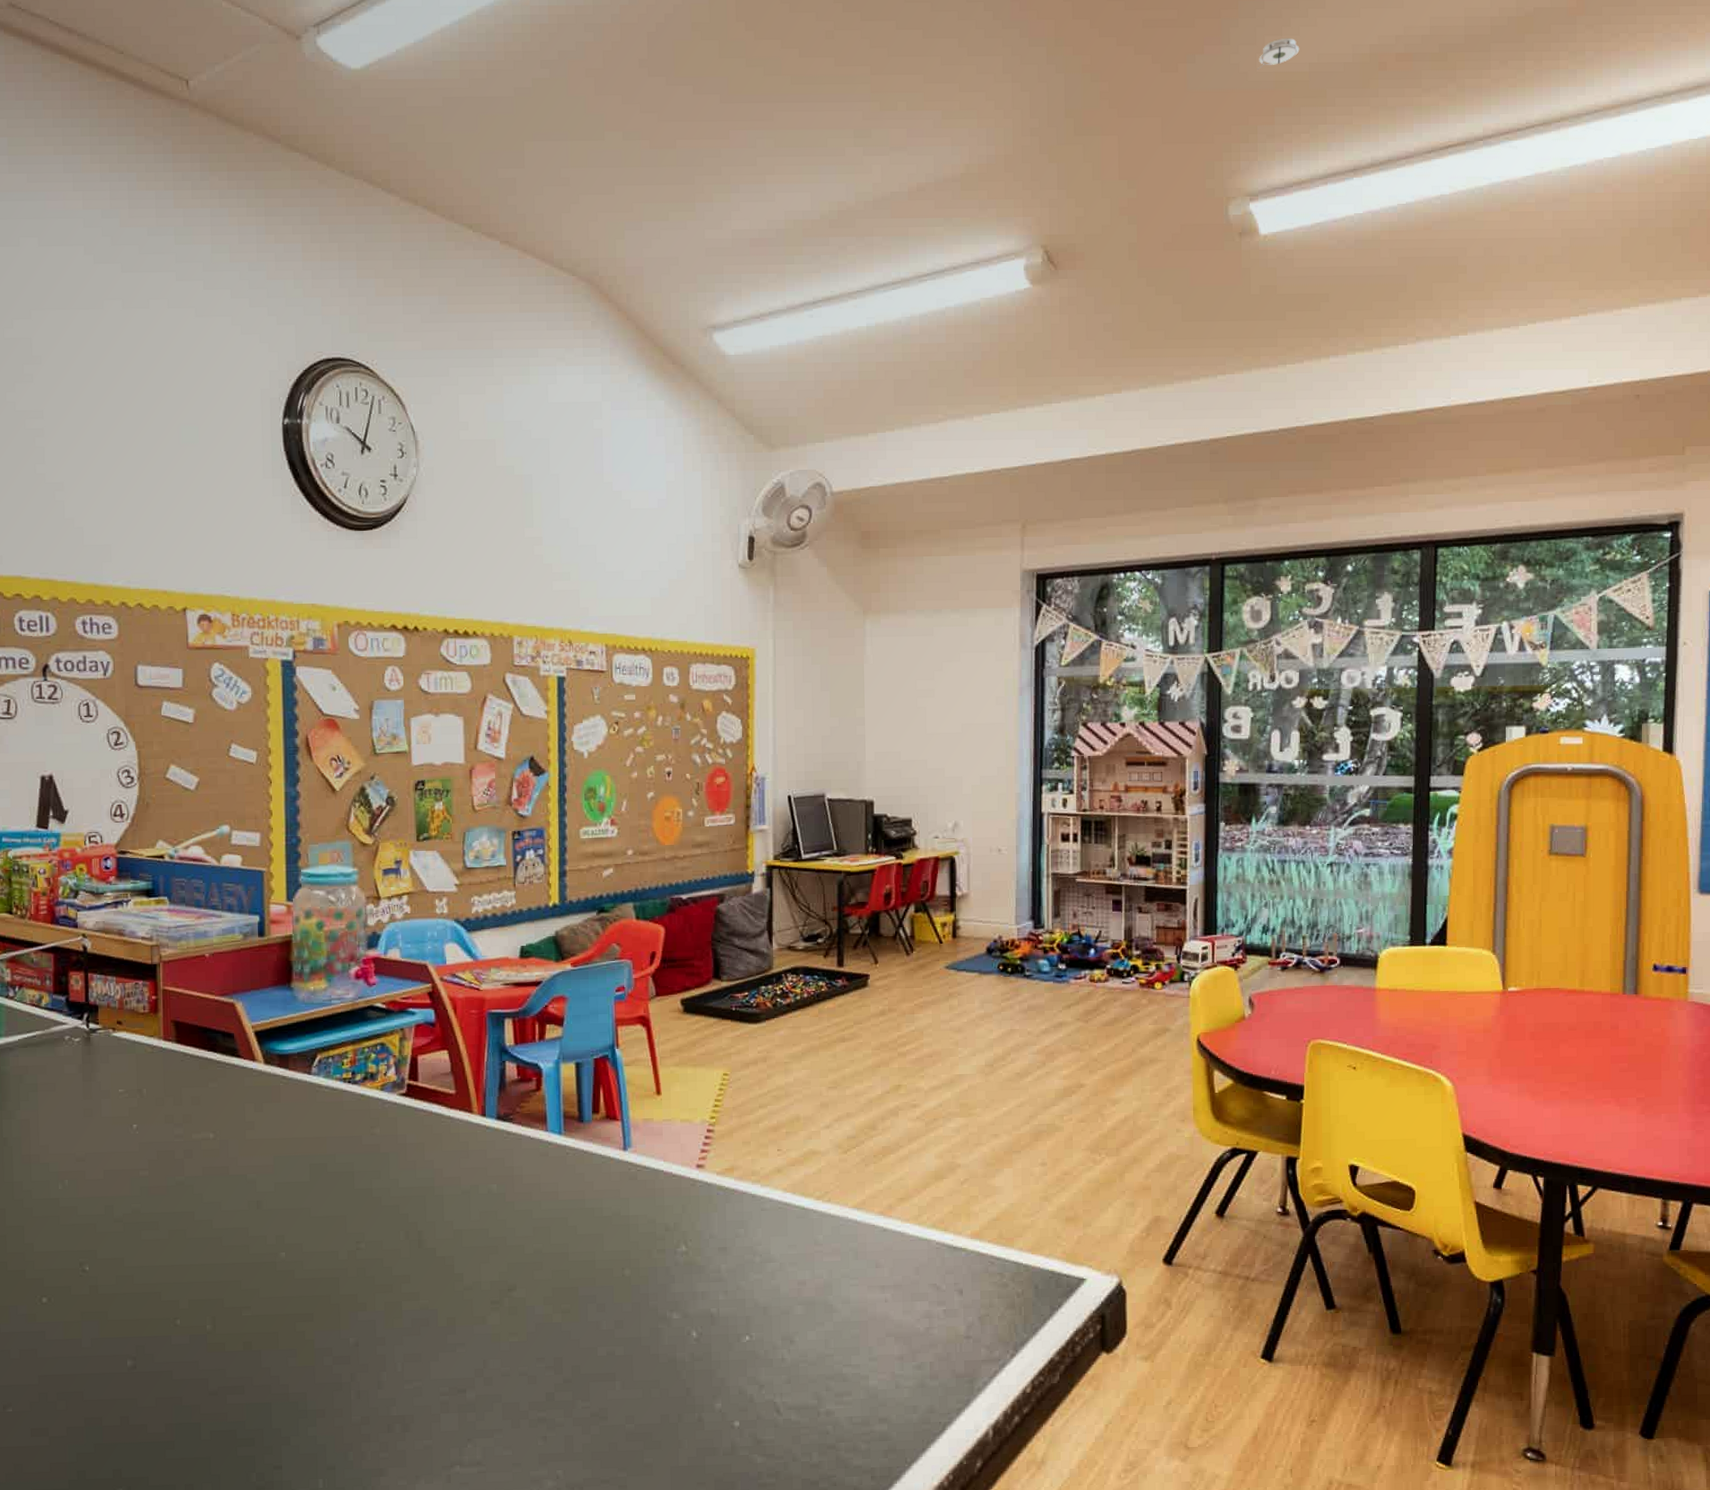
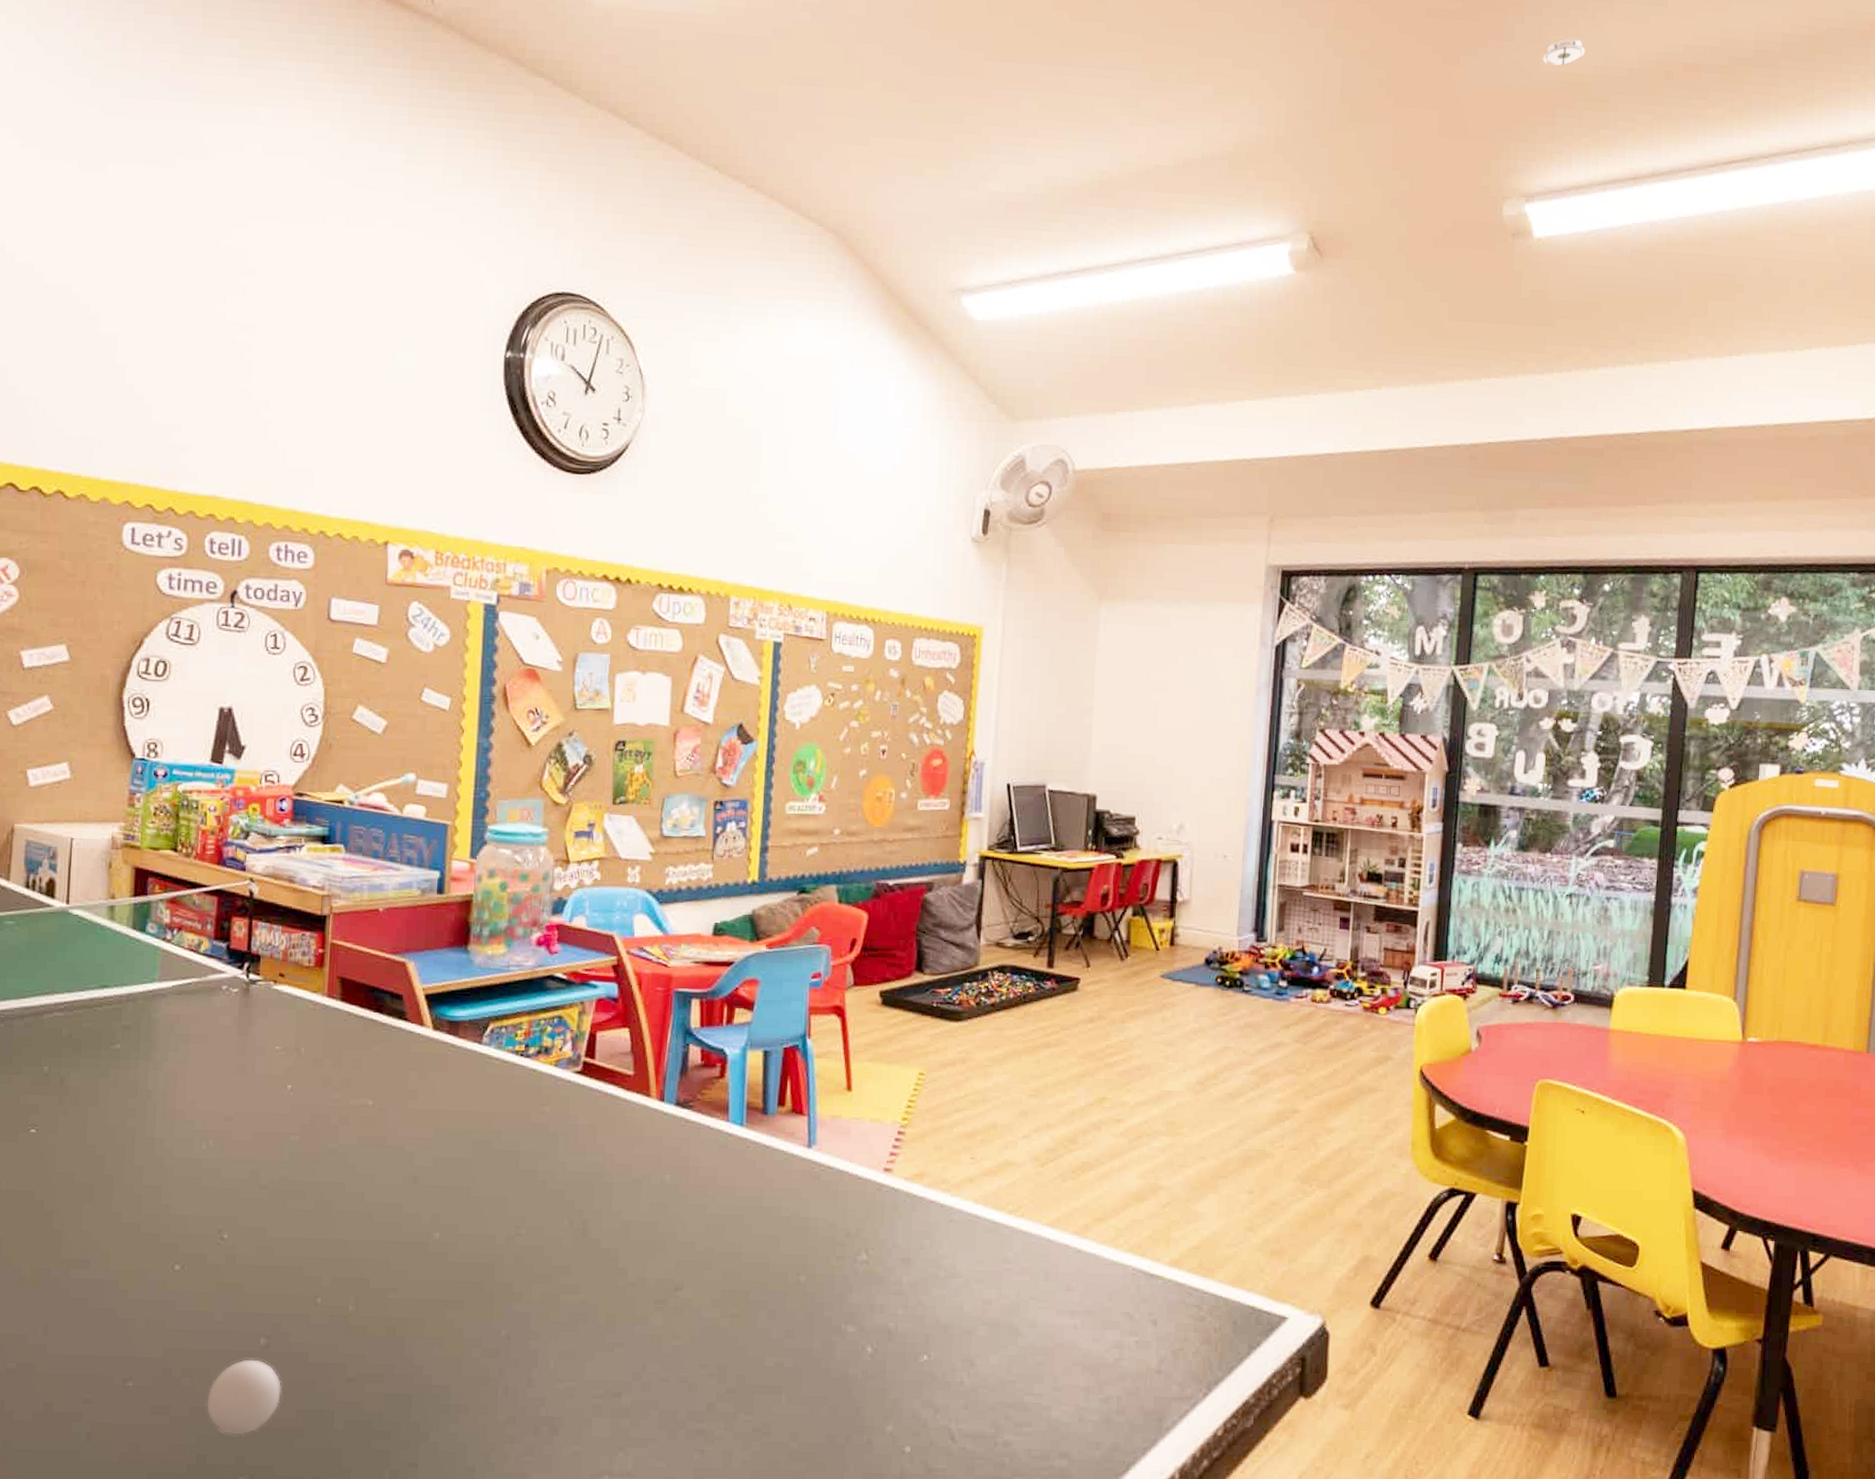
ping-pong ball: none [82,1380,151,1451] -> present [206,1359,282,1435]

